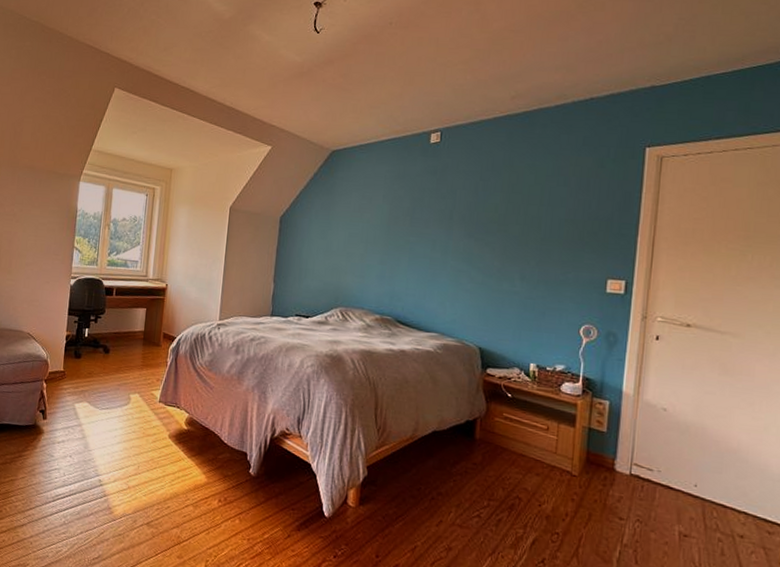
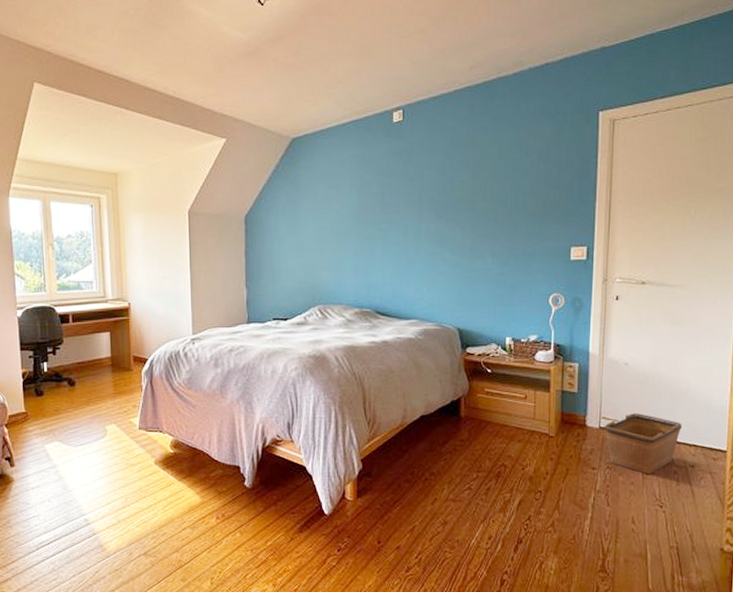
bicycle basket: none [635,464,729,537] -> present [604,413,682,475]

